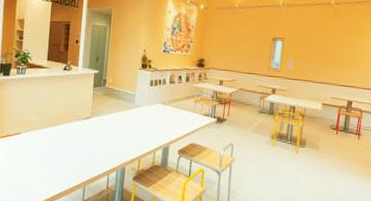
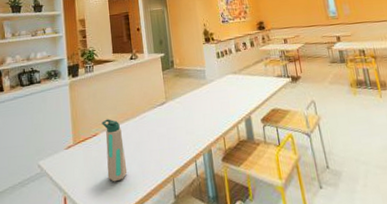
water bottle: none [24,121,44,178] -> present [102,119,128,182]

